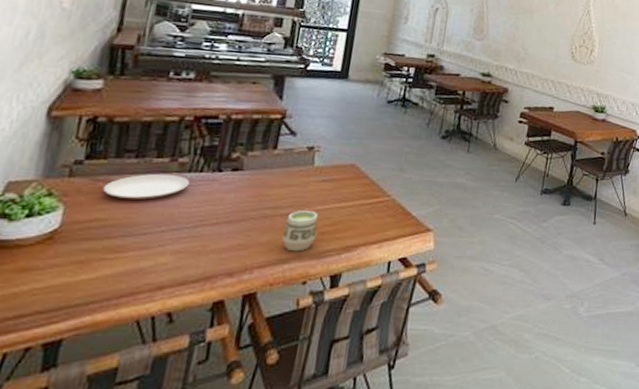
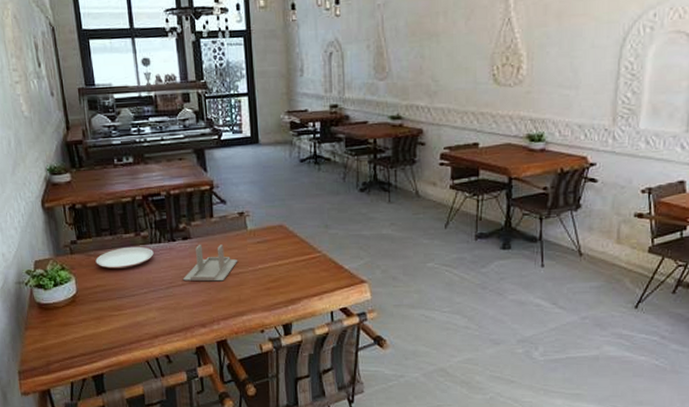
napkin holder: none [218,177,295,222] -> present [182,244,238,282]
cup: present [281,210,319,252] -> none [235,270,264,306]

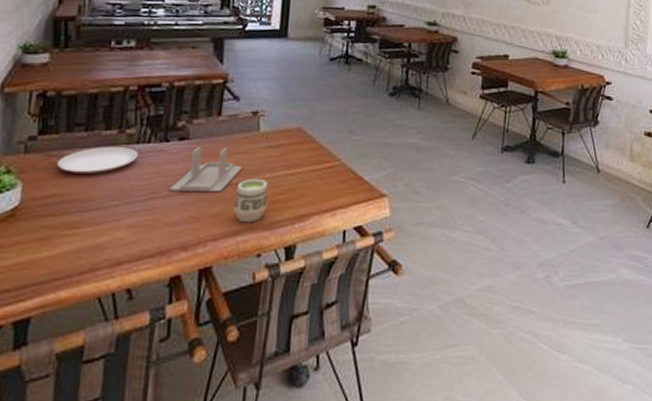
cup: none [235,270,264,306] -> present [233,179,269,223]

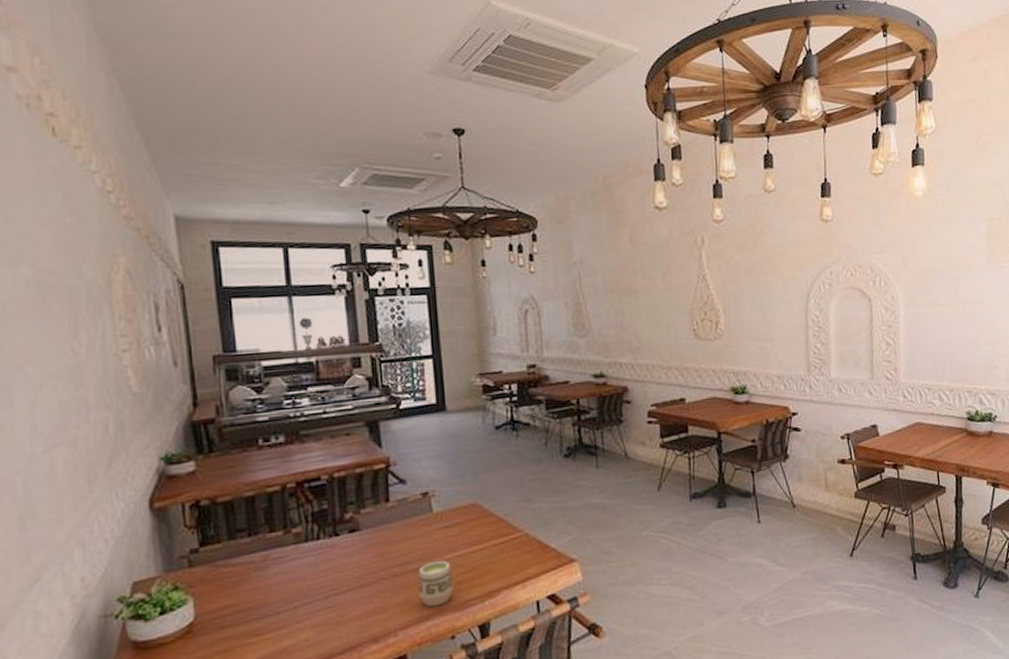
plate: present [57,146,138,175] -> none [225,547,309,582]
napkin holder: present [169,146,243,193] -> none [348,534,422,585]

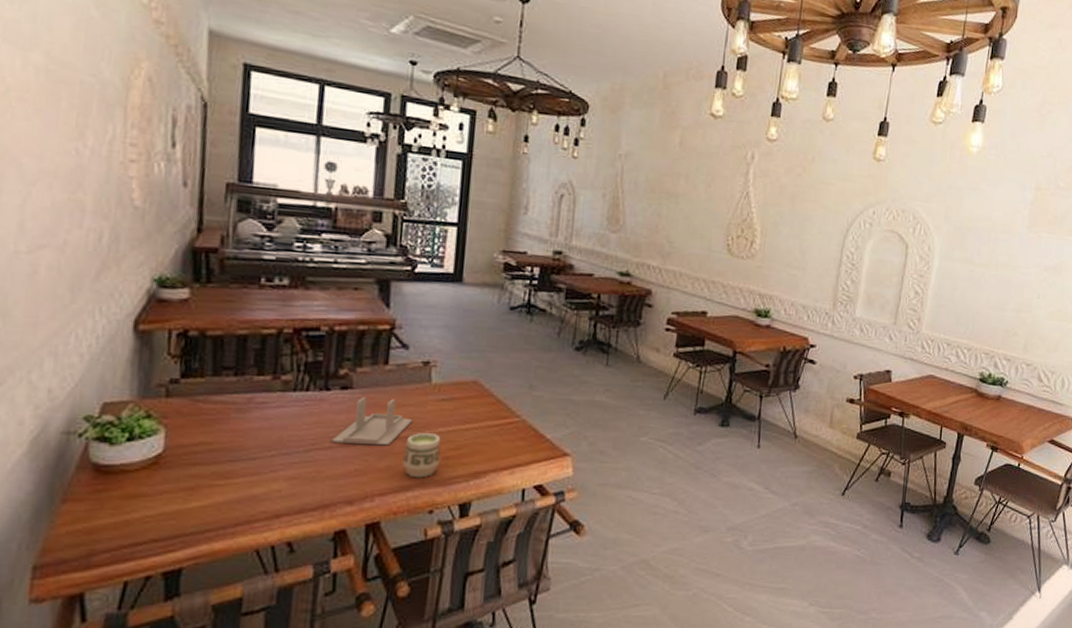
napkin holder: none [348,534,422,585] -> present [331,396,413,446]

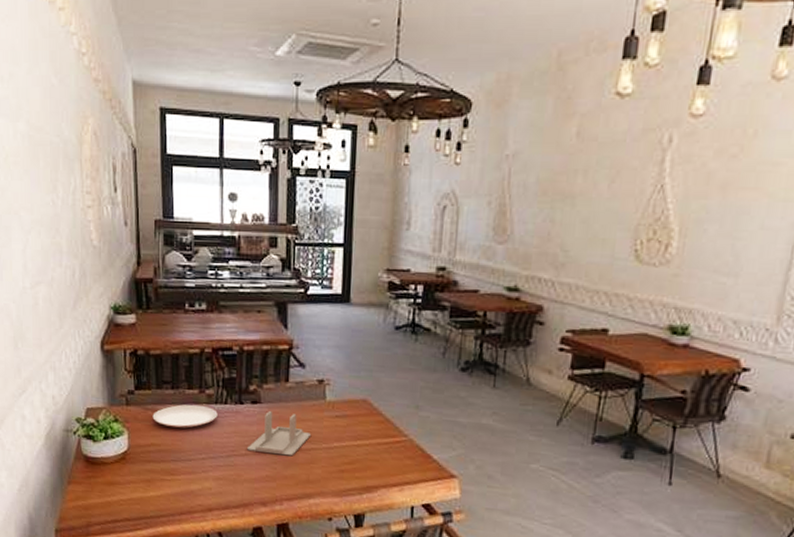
plate: none [204,393,296,423] -> present [152,404,218,429]
cup: present [402,433,442,478] -> none [304,446,337,488]

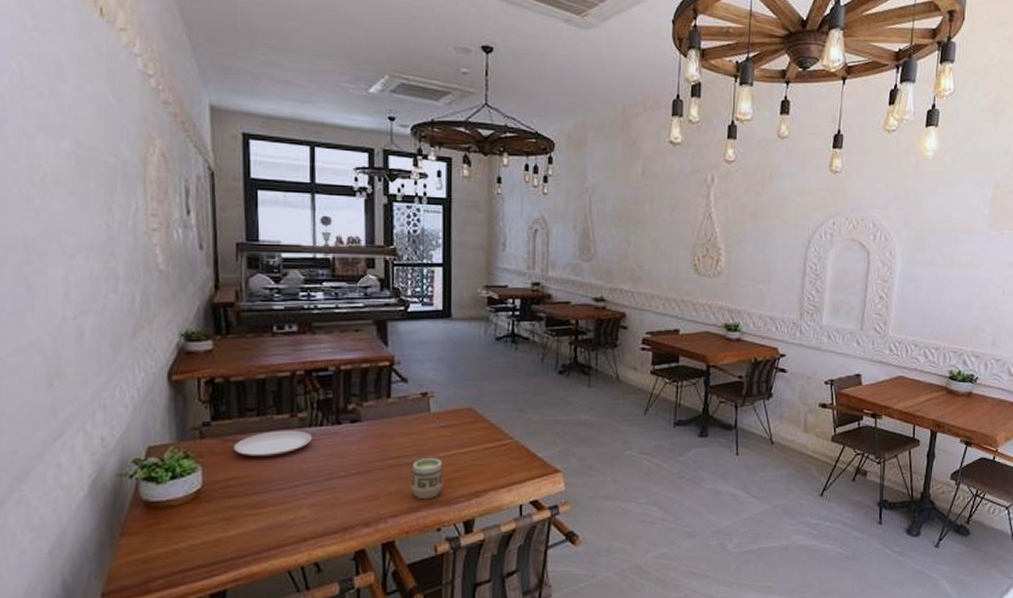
napkin holder: present [246,410,312,457] -> none [345,428,417,472]
cup: none [304,446,337,488] -> present [410,458,444,500]

